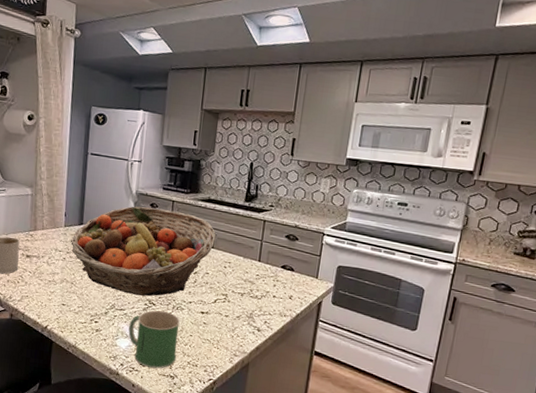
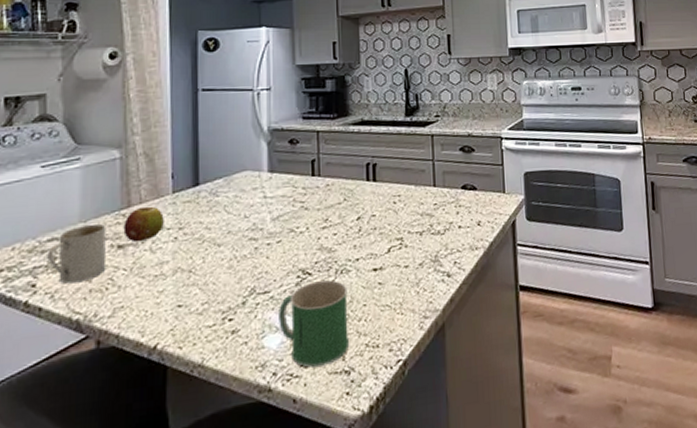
fruit: none [30,232,58,256] -> present [123,206,164,243]
fruit basket: present [70,206,216,297] -> none [182,143,378,268]

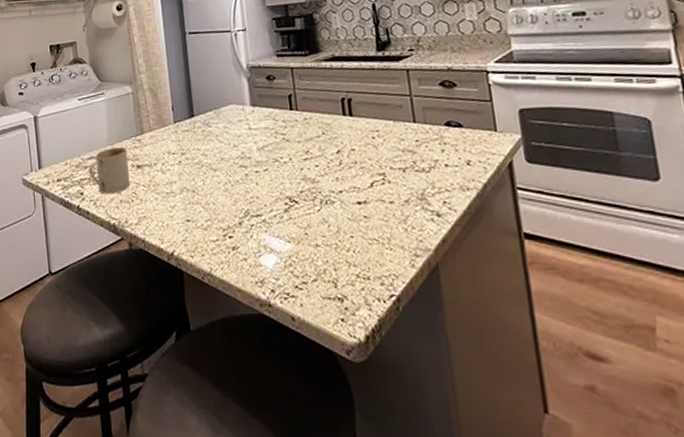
fruit: present [123,206,164,243] -> none [140,134,170,164]
mug: present [279,280,350,368] -> none [271,209,341,290]

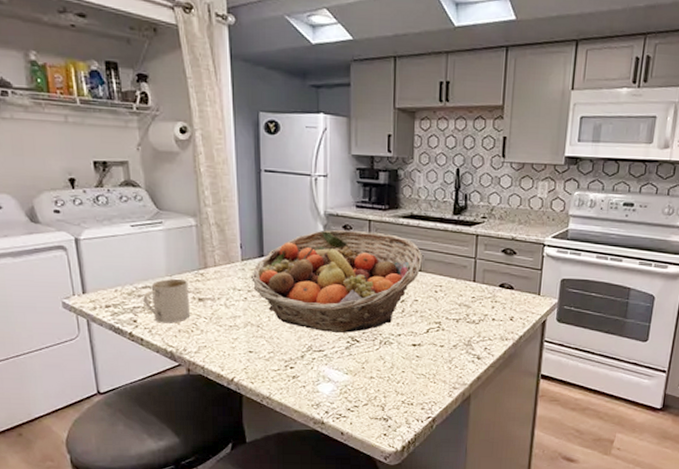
fruit basket: none [183,79,354,193] -> present [250,230,423,333]

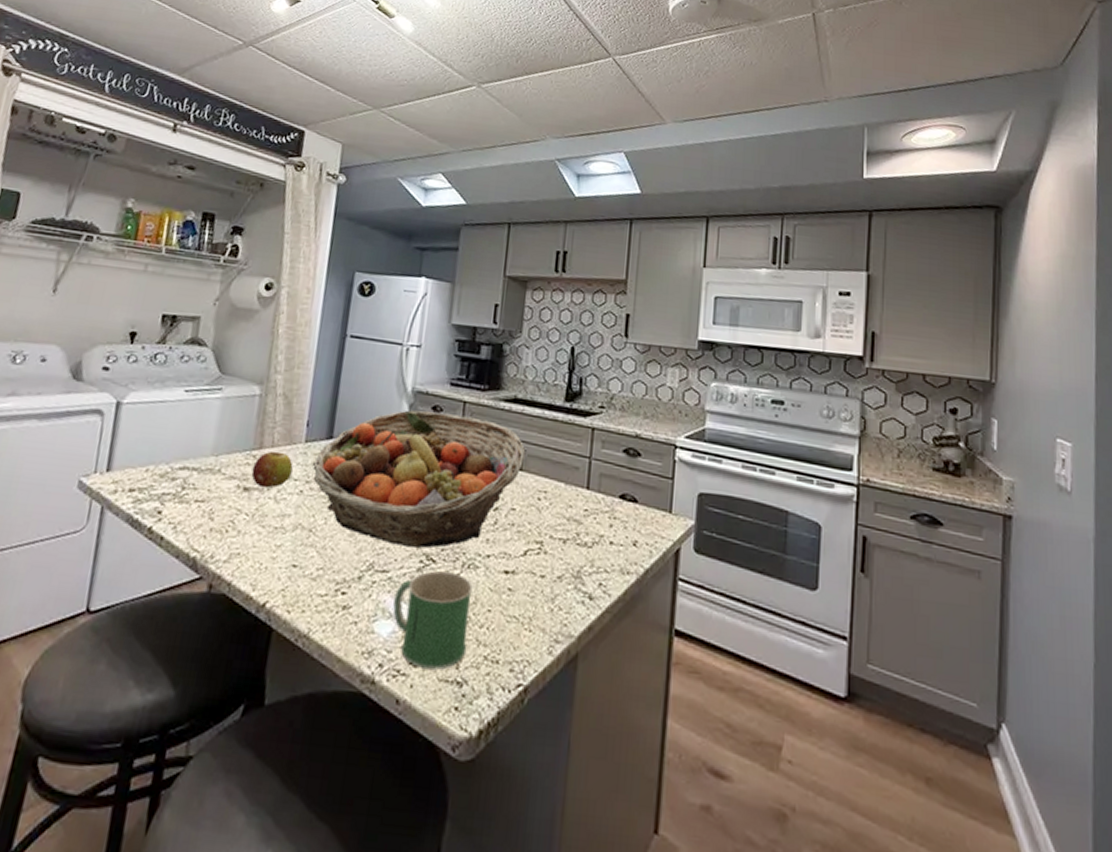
mug: present [143,278,191,323] -> none [176,459,236,518]
fruit: none [202,269,235,298] -> present [251,451,293,489]
mug: none [331,348,389,412] -> present [393,570,473,670]

